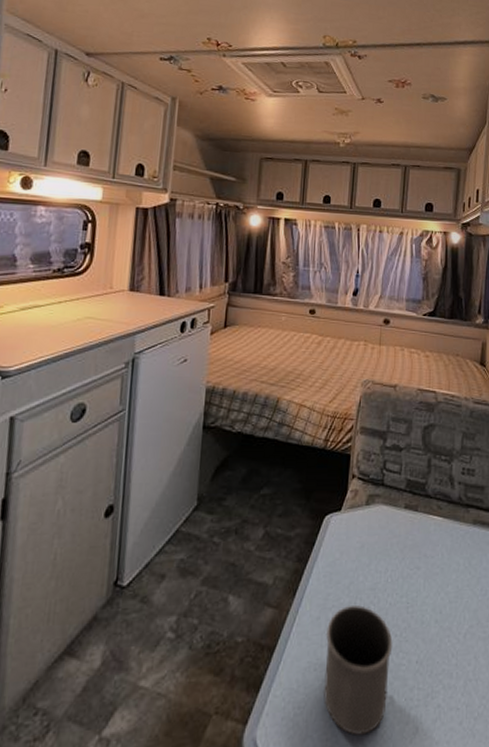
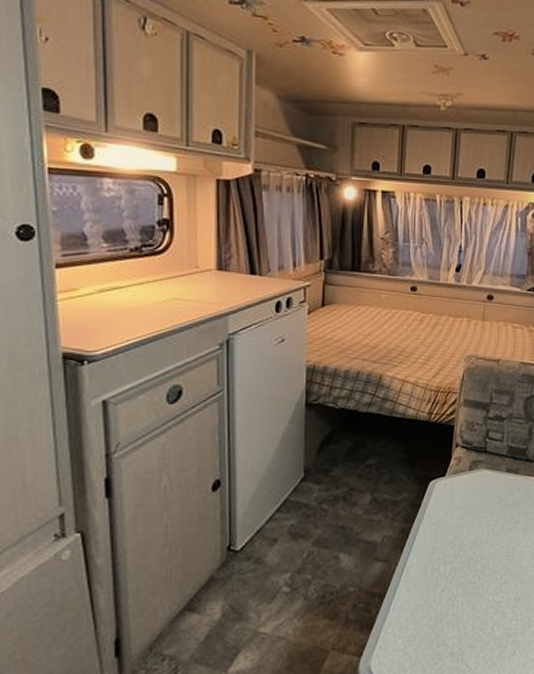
mug: present [324,605,393,735] -> none [431,556,494,659]

